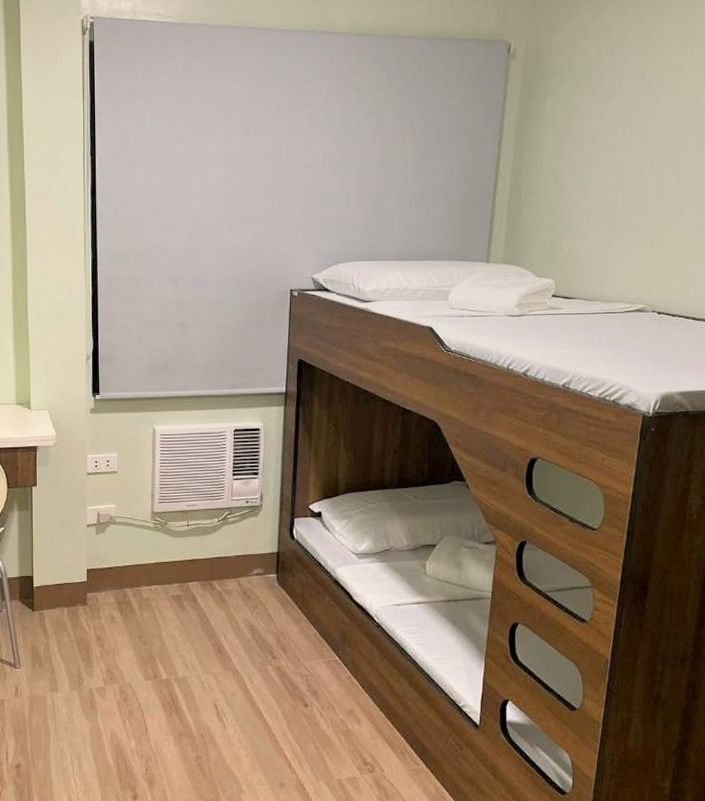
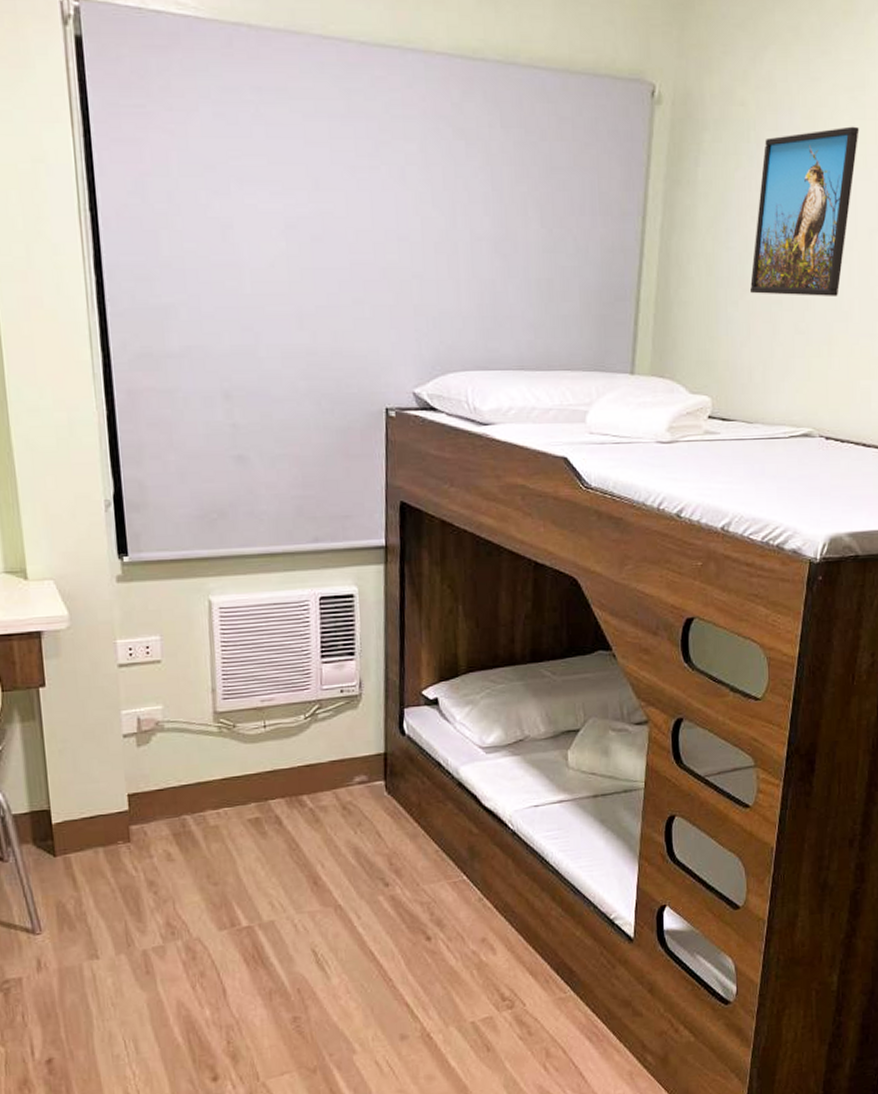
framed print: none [589,63,688,199] -> present [749,126,859,296]

